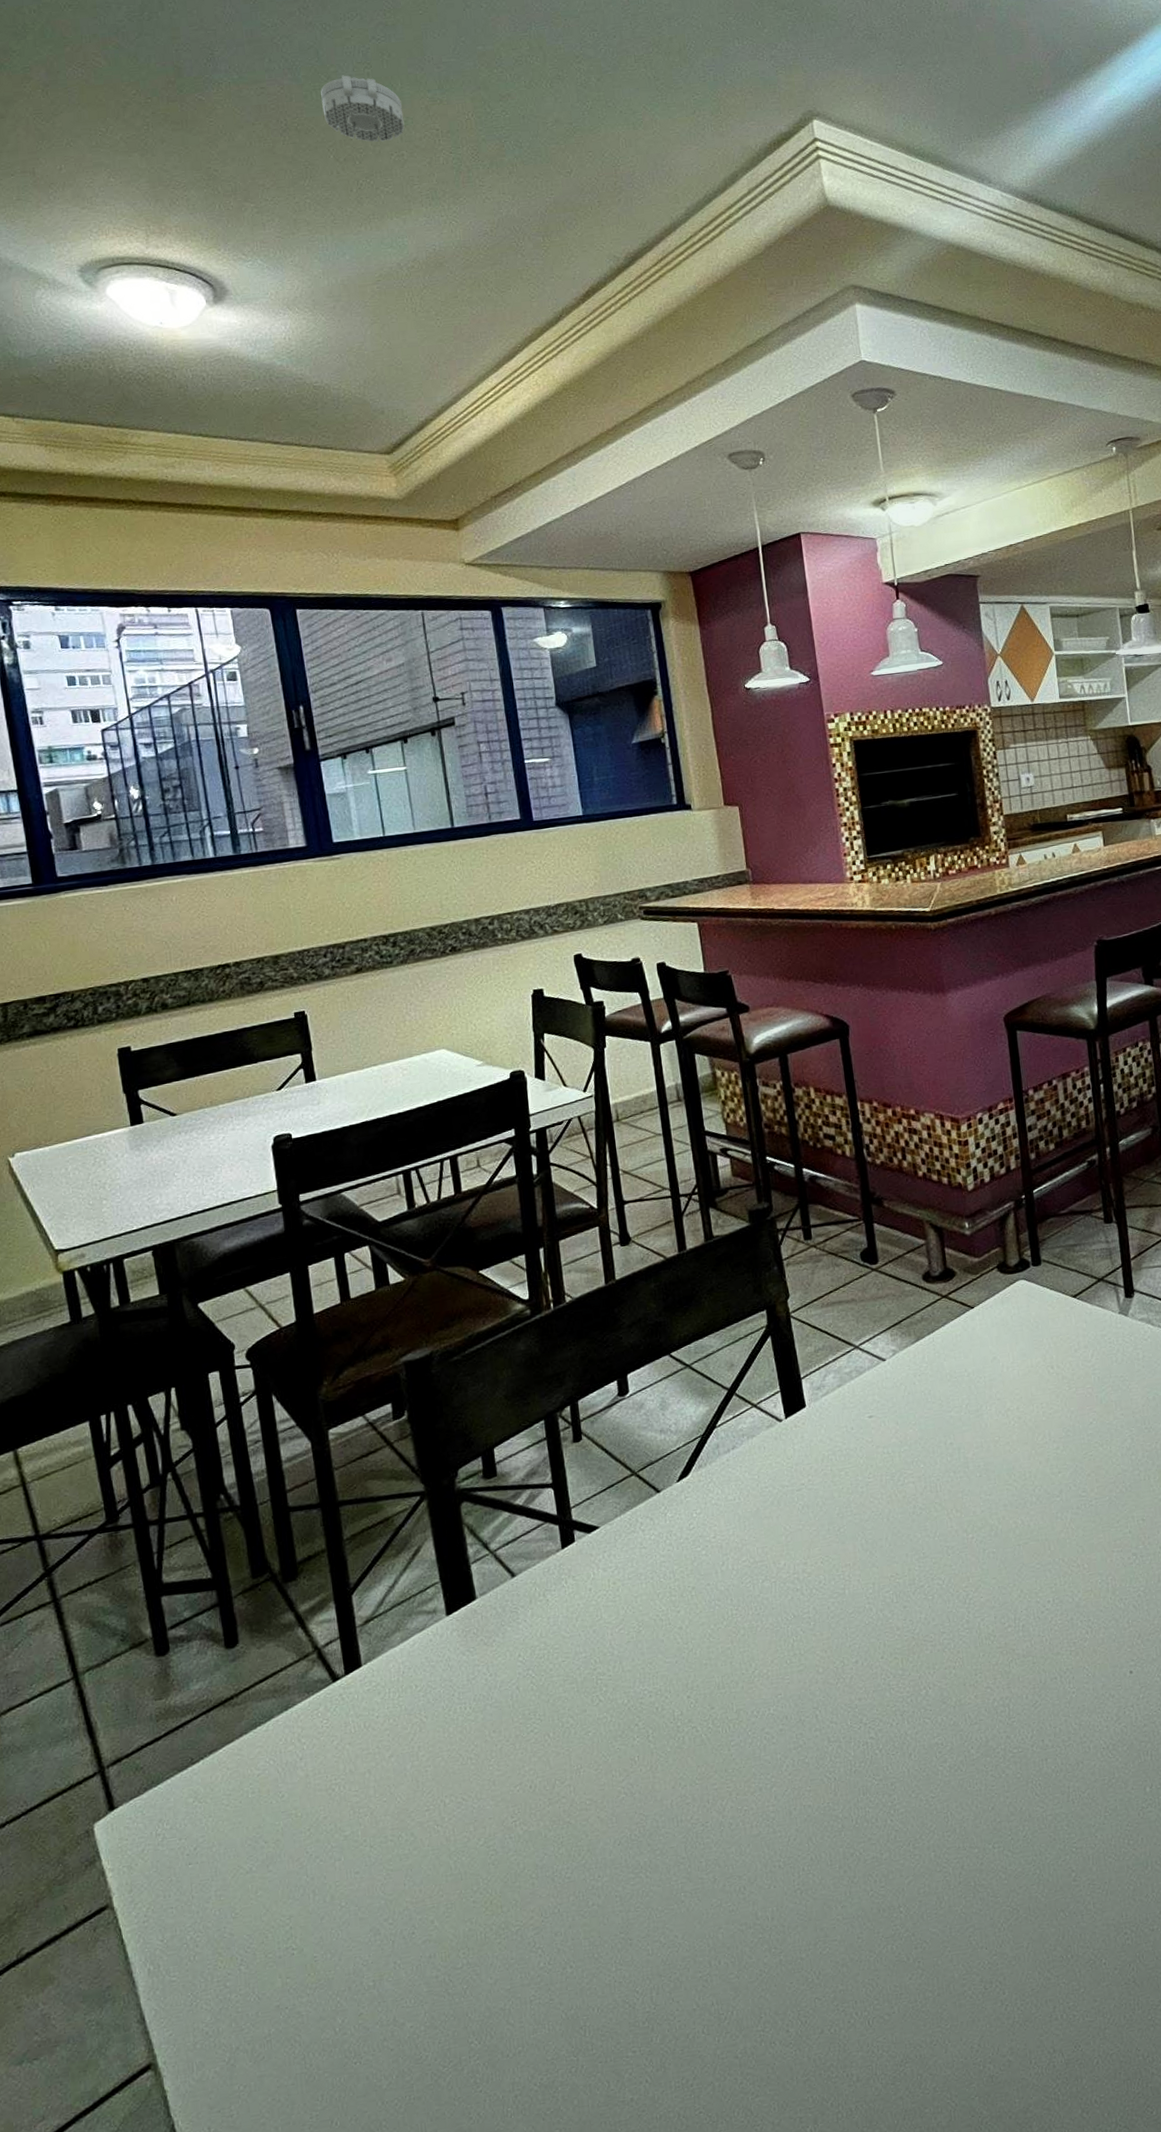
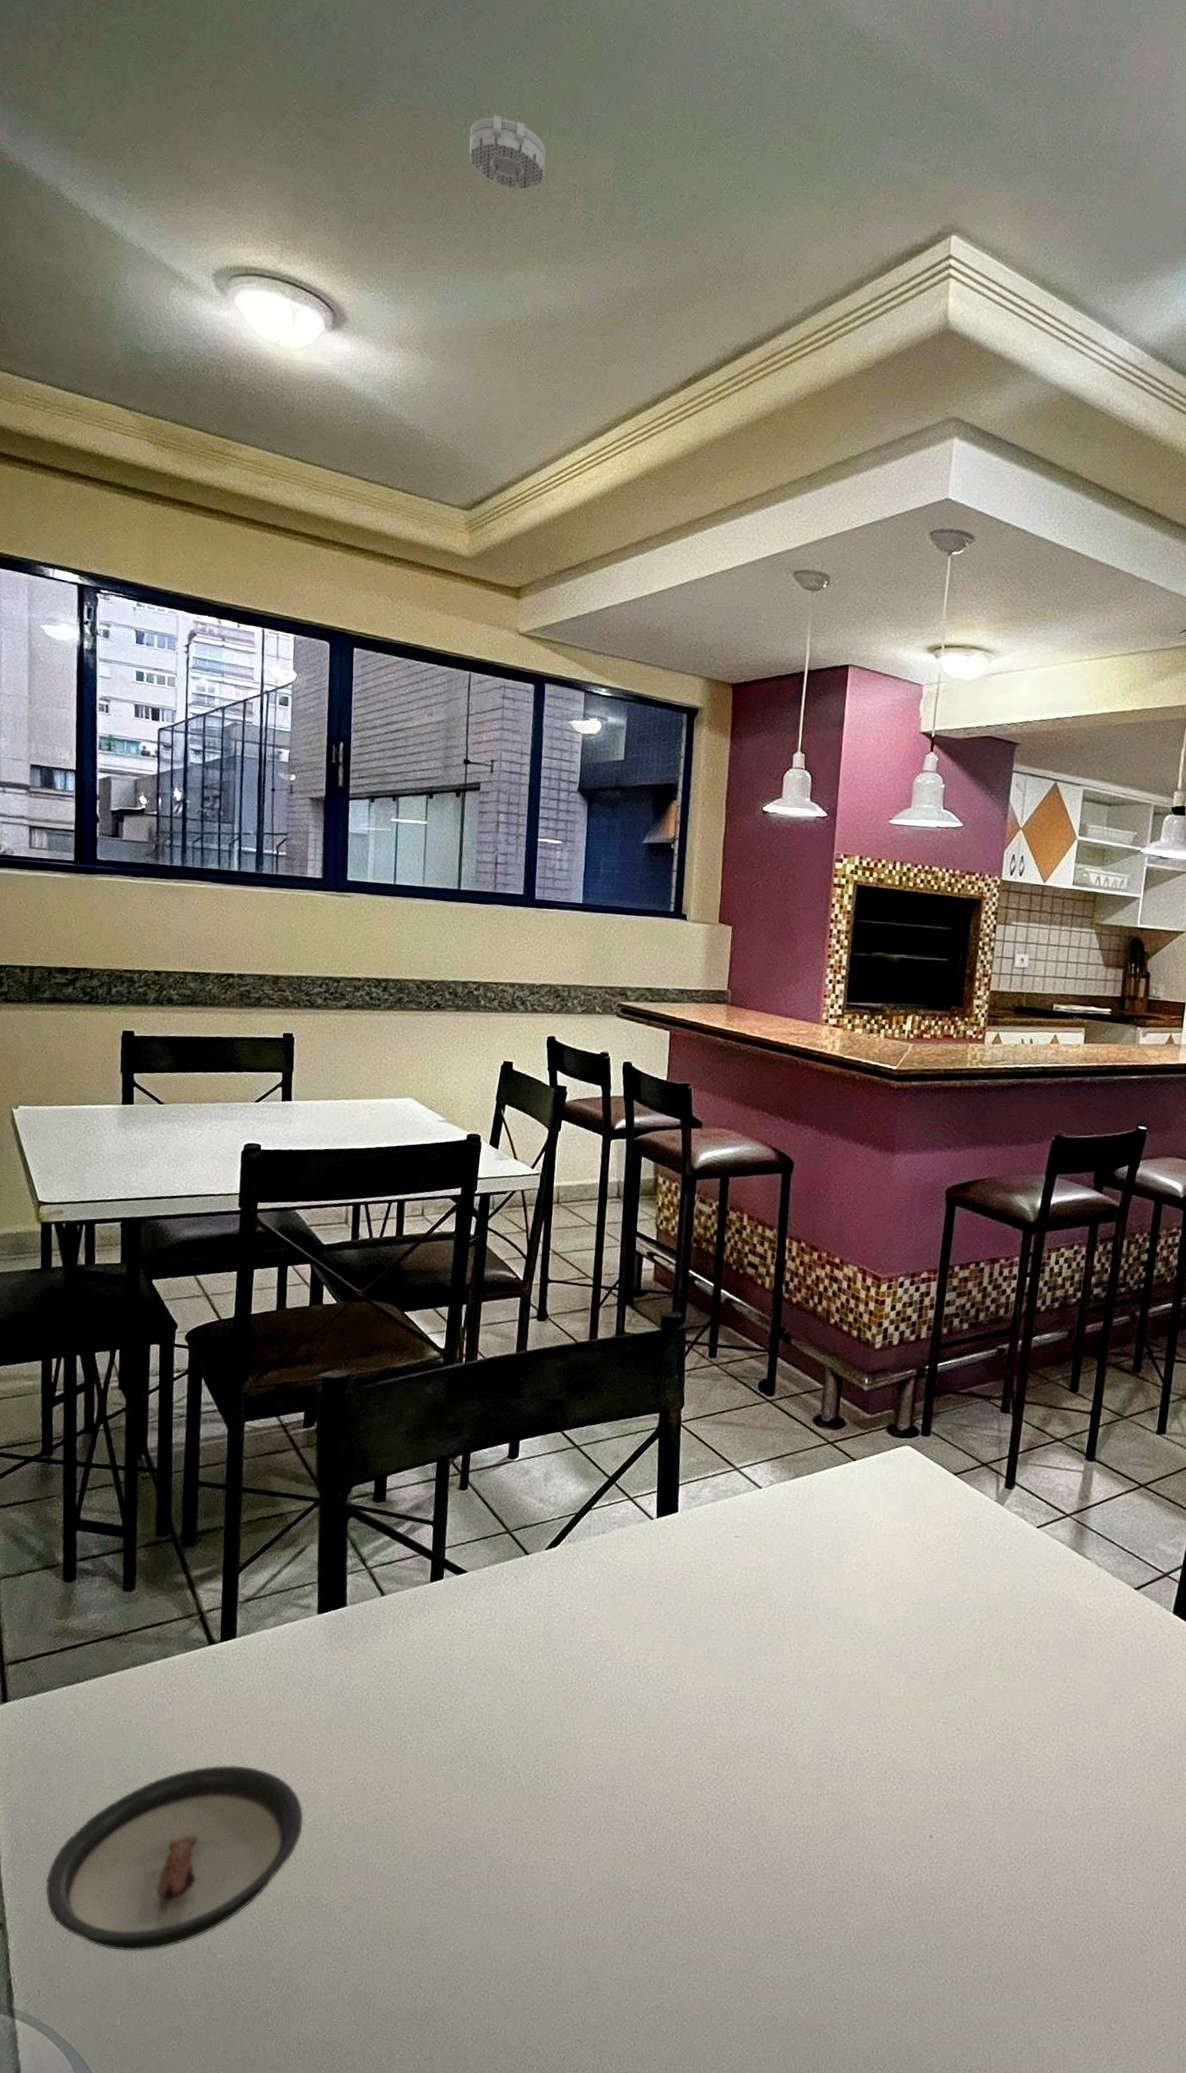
saucer: none [195,1802,475,2056] -> present [45,1765,304,1952]

